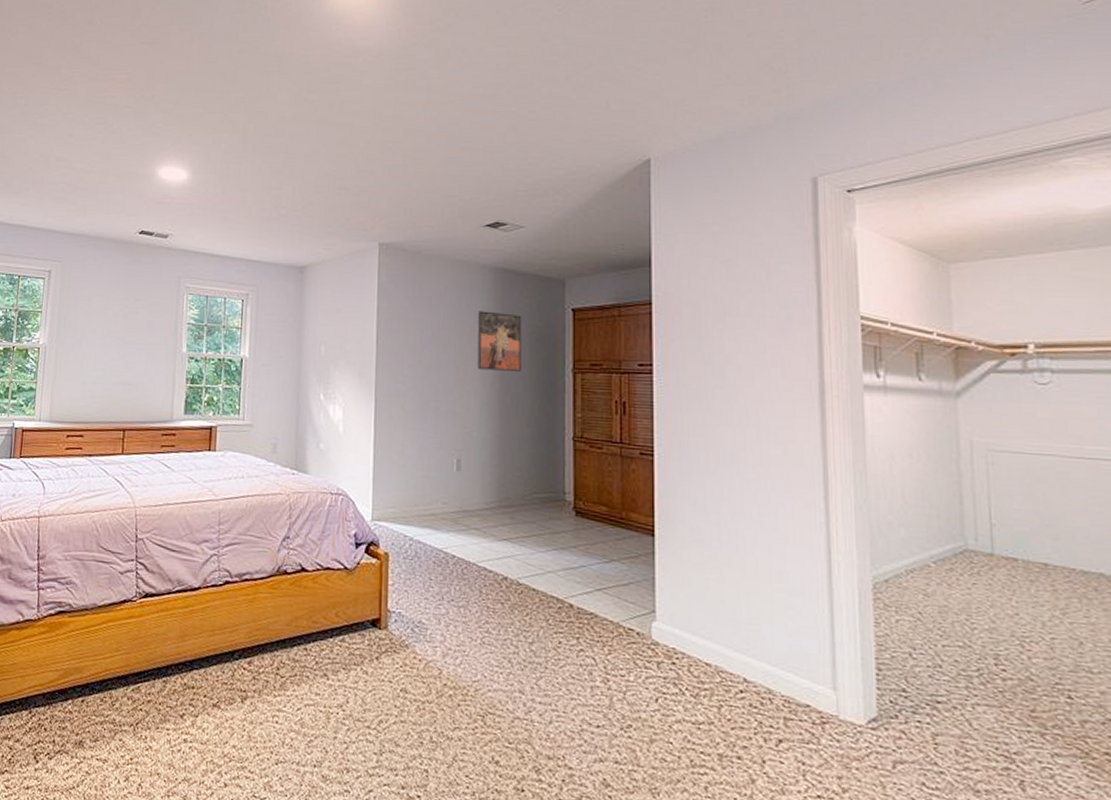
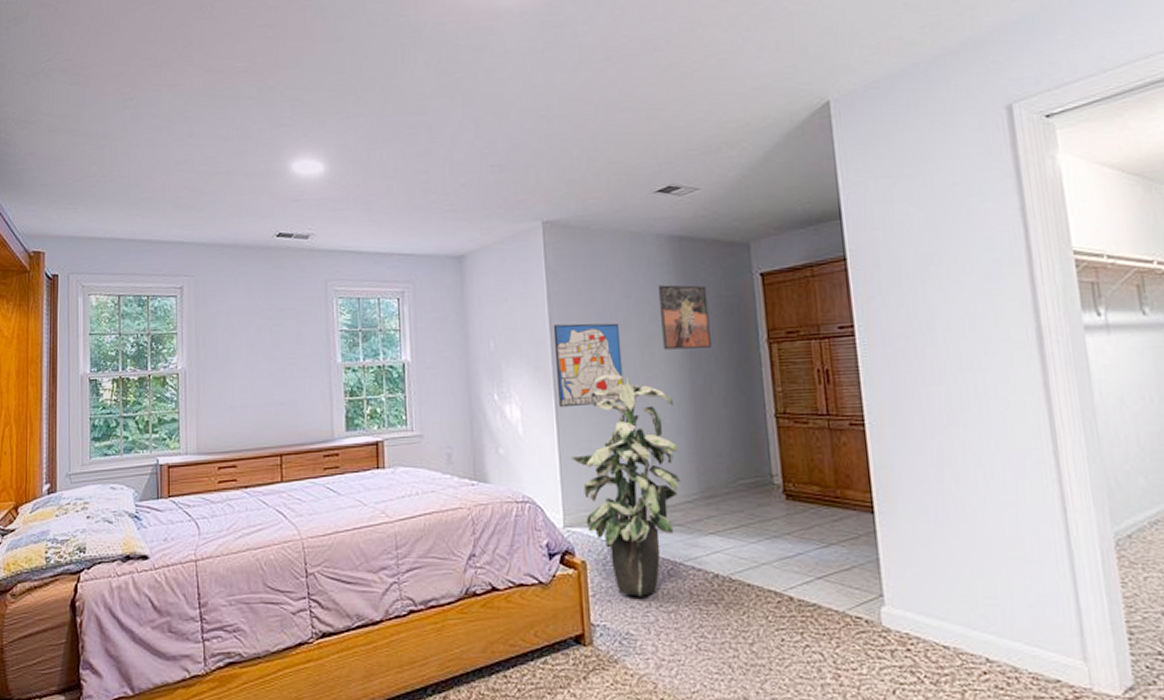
wall art: none [378,337,440,413] -> present [553,323,624,408]
indoor plant: none [384,386,483,591] -> present [571,373,680,597]

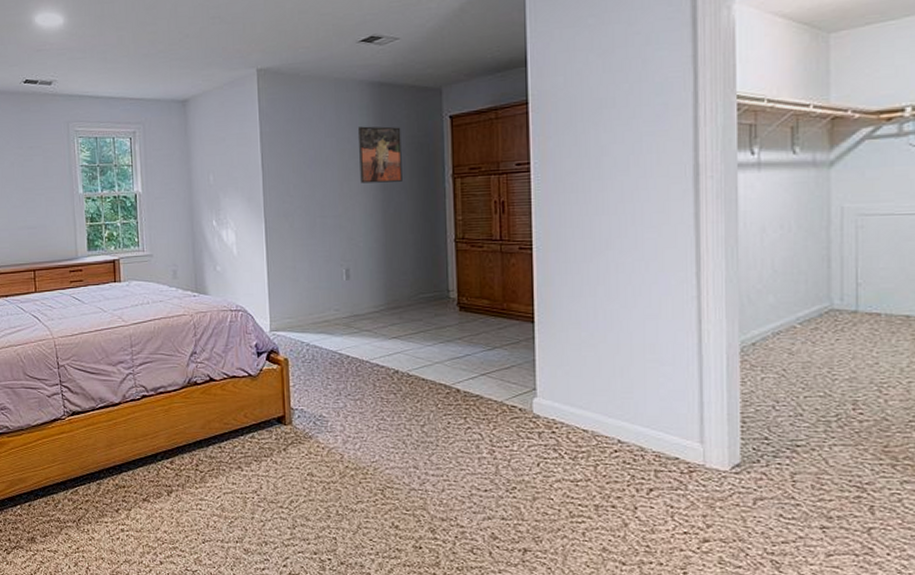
wall art: present [553,323,624,408] -> none [264,160,325,233]
indoor plant: present [571,373,680,597] -> none [277,204,370,387]

